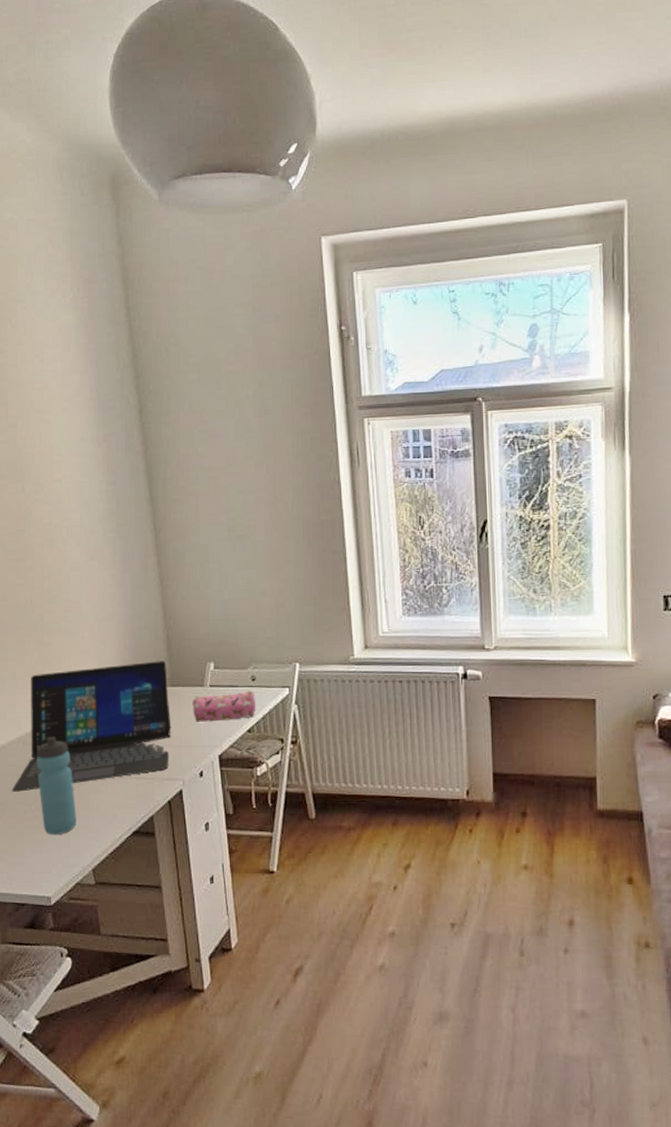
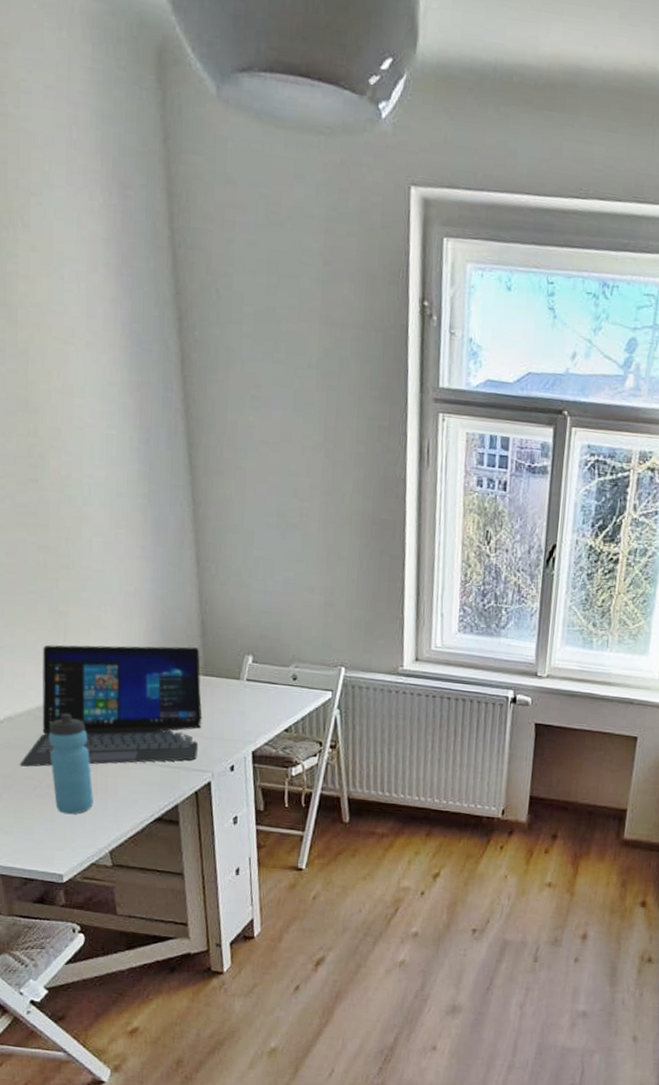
pencil case: present [193,691,257,723] -> none [226,689,296,718]

